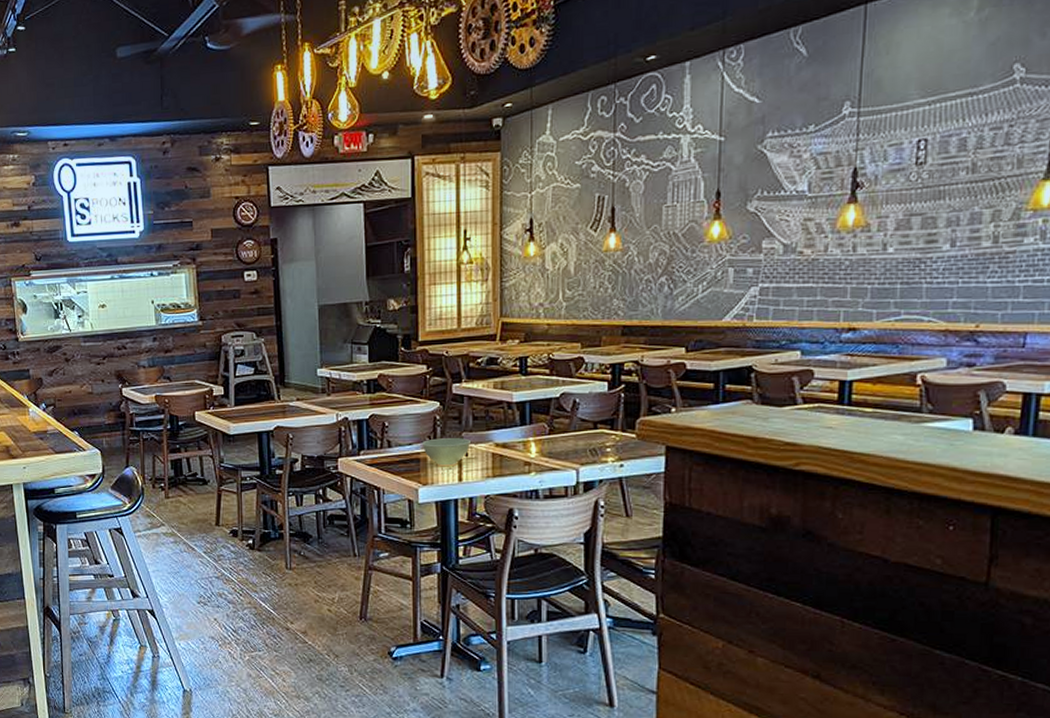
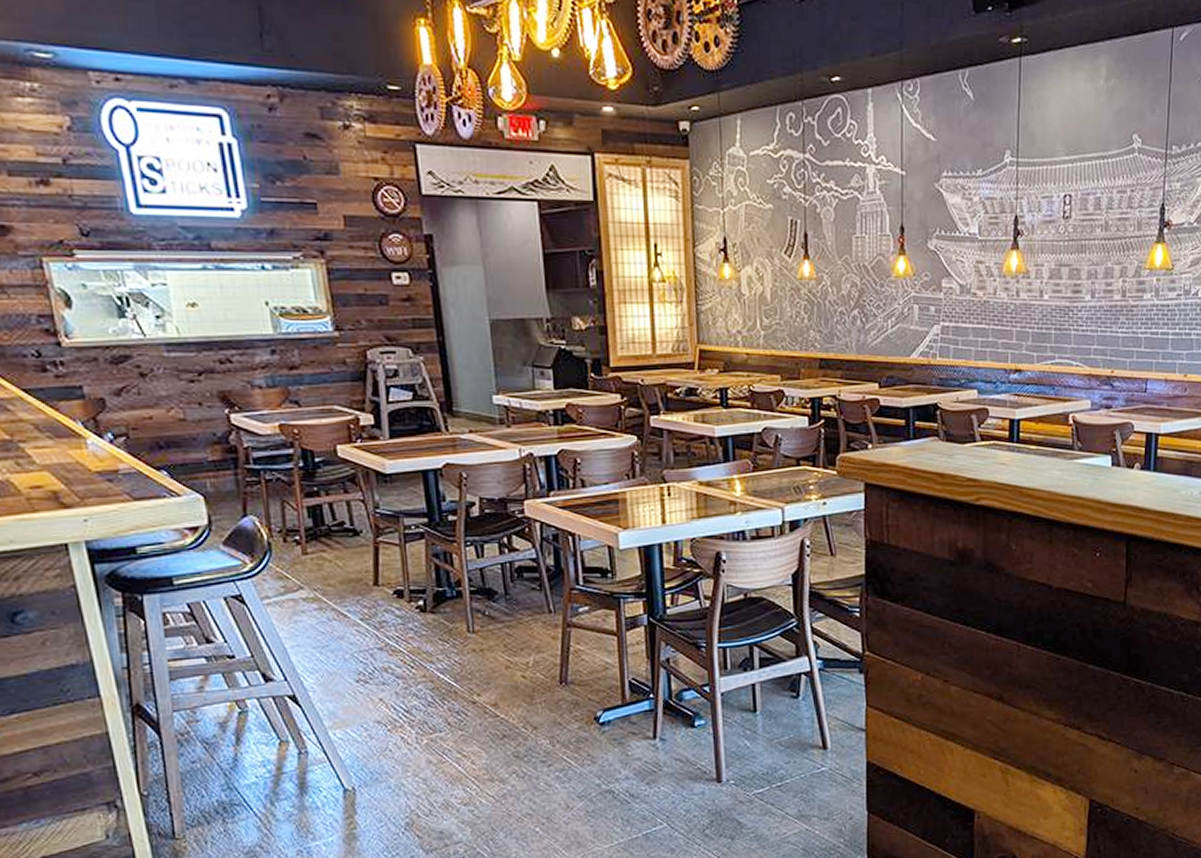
bowl: present [421,438,472,467] -> none [619,476,674,509]

